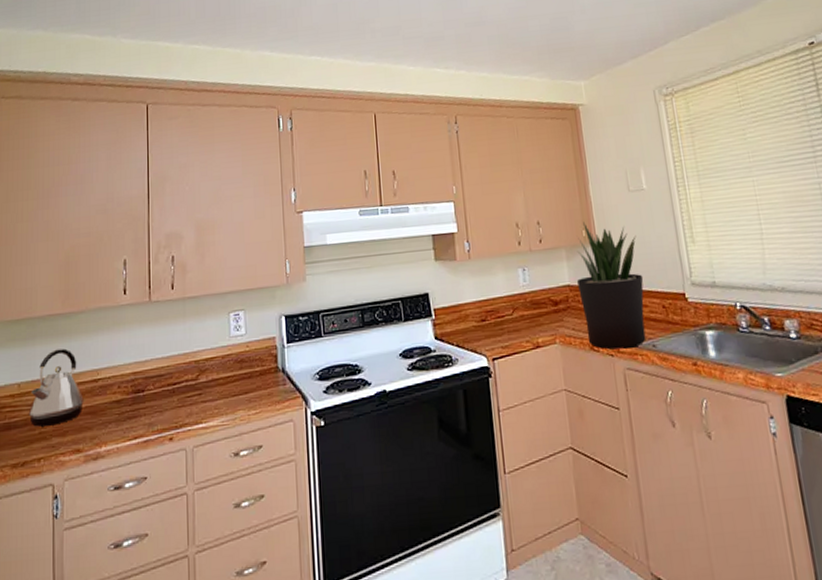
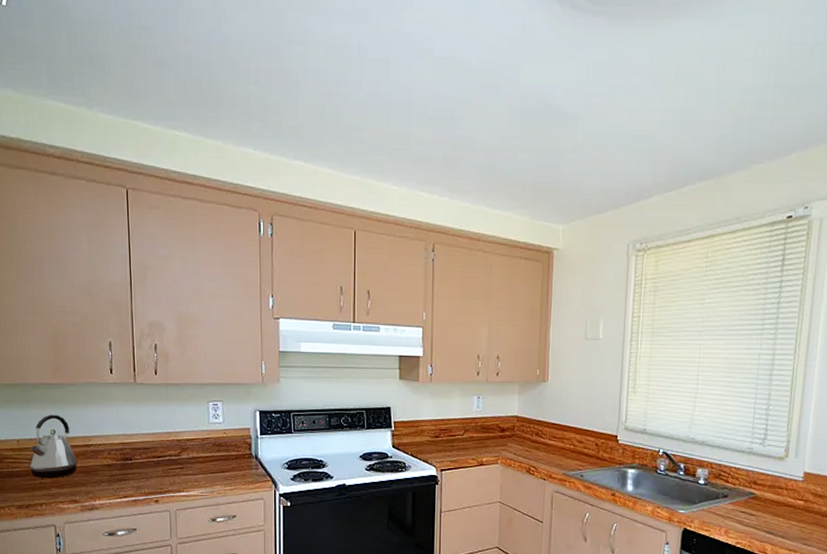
planter: present [576,222,646,350] -> none [524,362,585,475]

